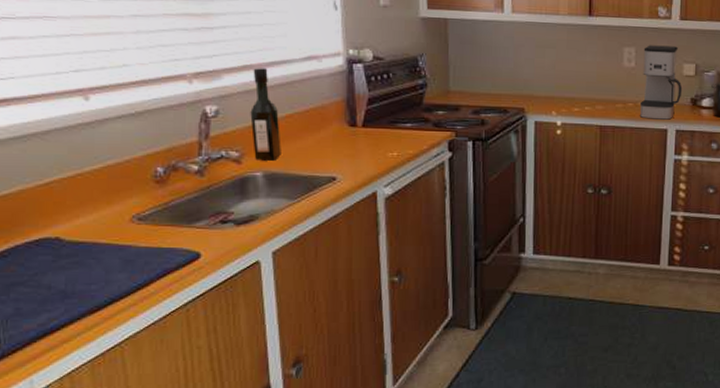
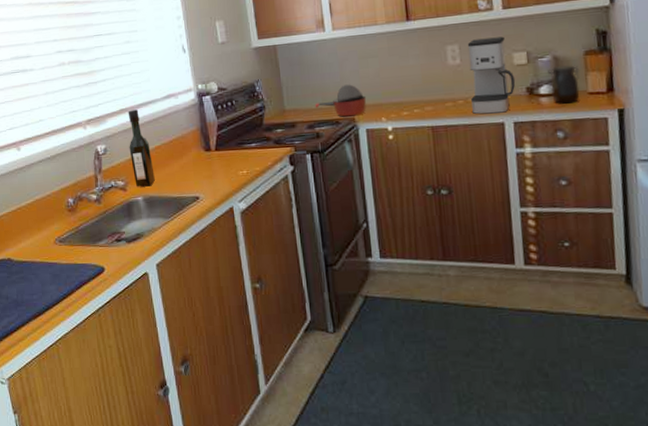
saucepan: none [483,72,539,106] -> present [315,84,367,117]

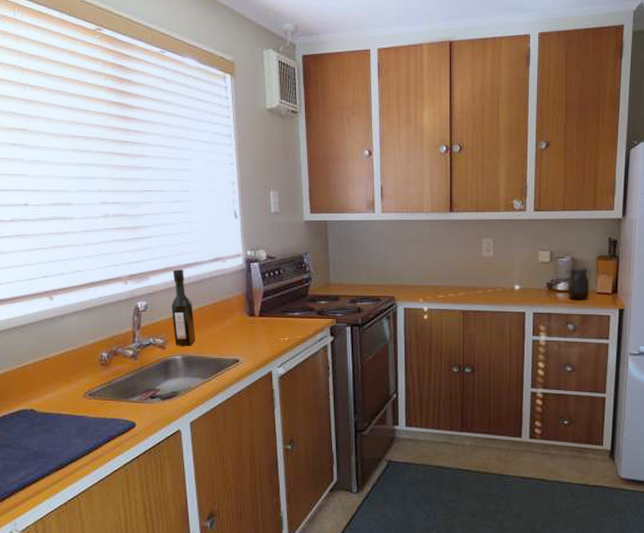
saucepan: present [315,84,367,117] -> none [359,265,407,295]
coffee maker: present [467,36,516,115] -> none [499,235,539,305]

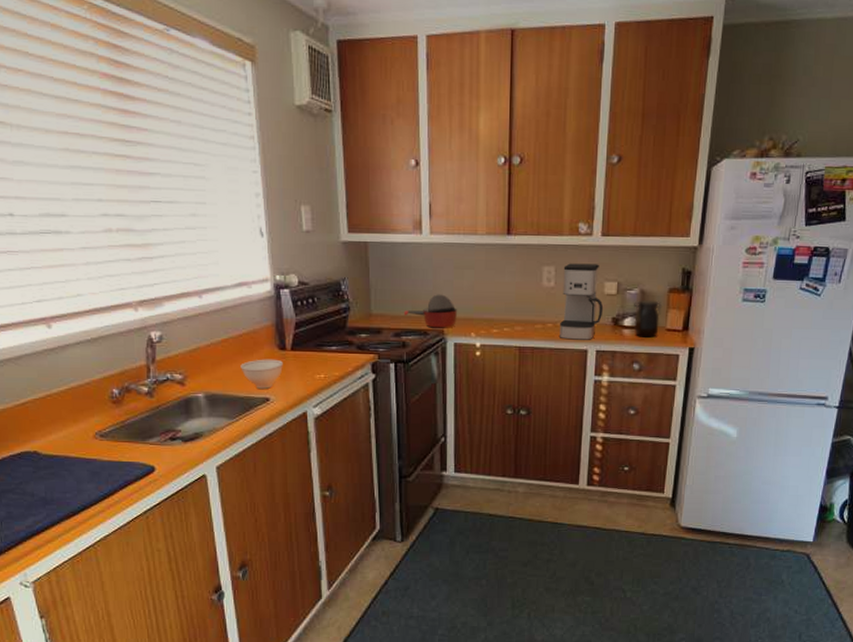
bottle: present [171,269,196,346] -> none [190,295,219,383]
bowl: none [214,324,252,351] -> present [240,359,283,389]
saucepan: none [359,265,407,295] -> present [404,294,458,328]
coffee maker: none [499,235,539,305] -> present [560,263,604,341]

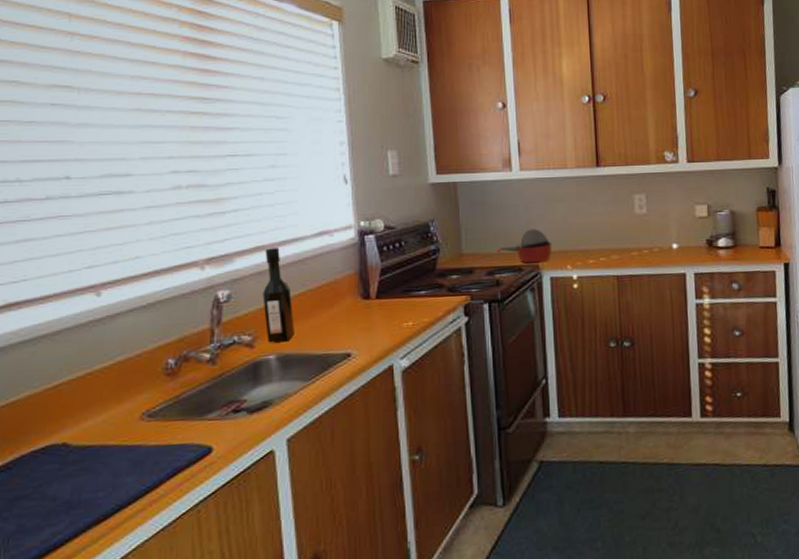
bottle: none [190,295,219,383] -> present [262,248,295,343]
bowl: present [240,359,283,389] -> none [319,309,367,344]
coffee maker: present [560,263,604,341] -> none [654,189,697,266]
jar: present [633,299,662,338] -> none [725,219,753,257]

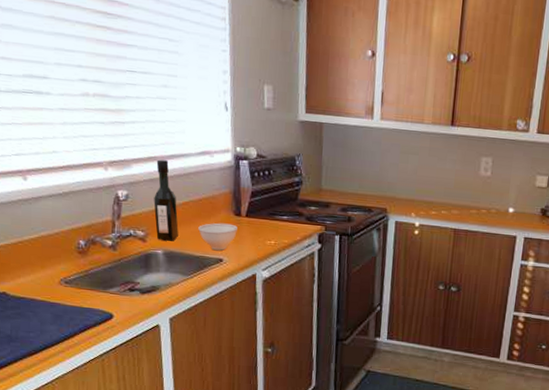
bowl: none [319,309,367,344] -> present [198,223,237,251]
saucepan: present [496,228,552,264] -> none [351,175,401,207]

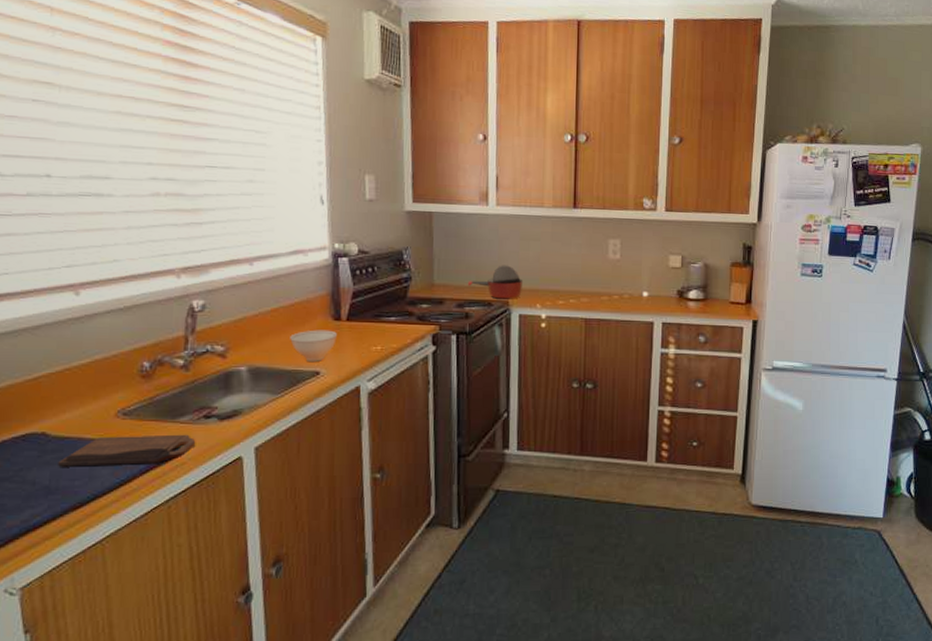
cutting board: none [17,300,123,325] -> present [58,434,196,467]
bottle: present [154,159,179,241] -> none [236,262,266,355]
saucepan: none [351,175,401,207] -> present [467,265,524,299]

